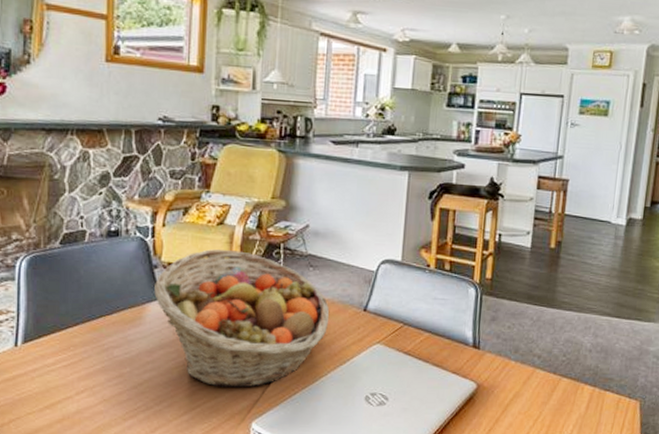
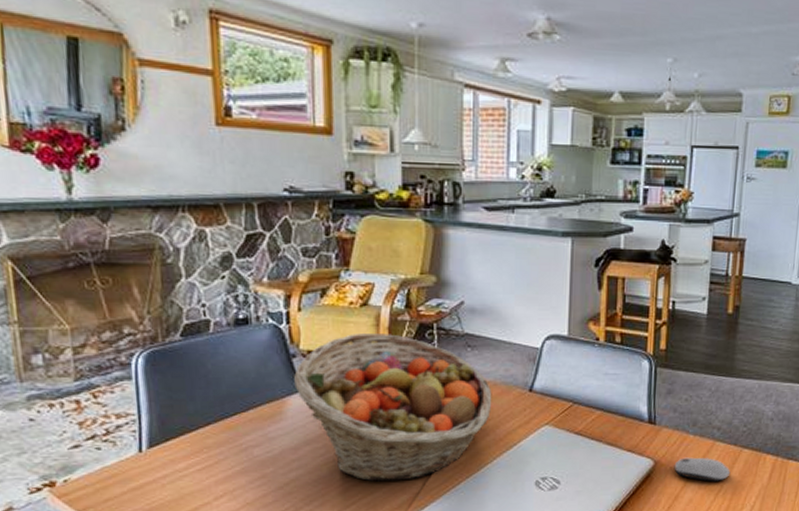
computer mouse: none [495,382,550,409] -> present [674,457,731,483]

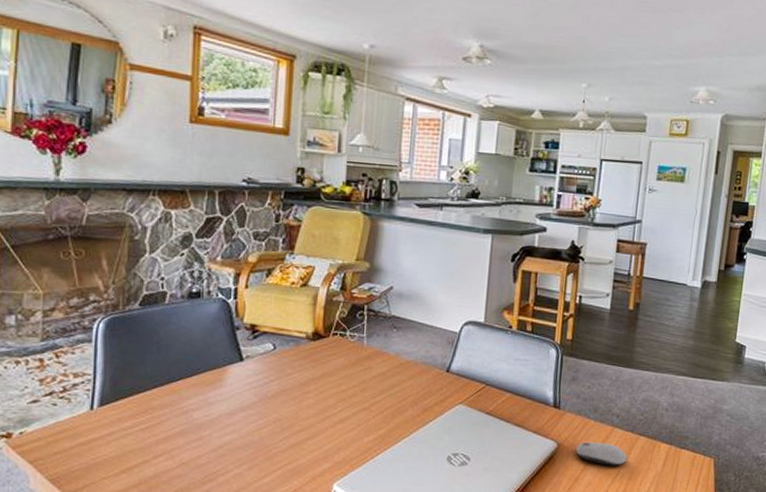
fruit basket: present [294,334,492,482] -> none [236,311,413,450]

